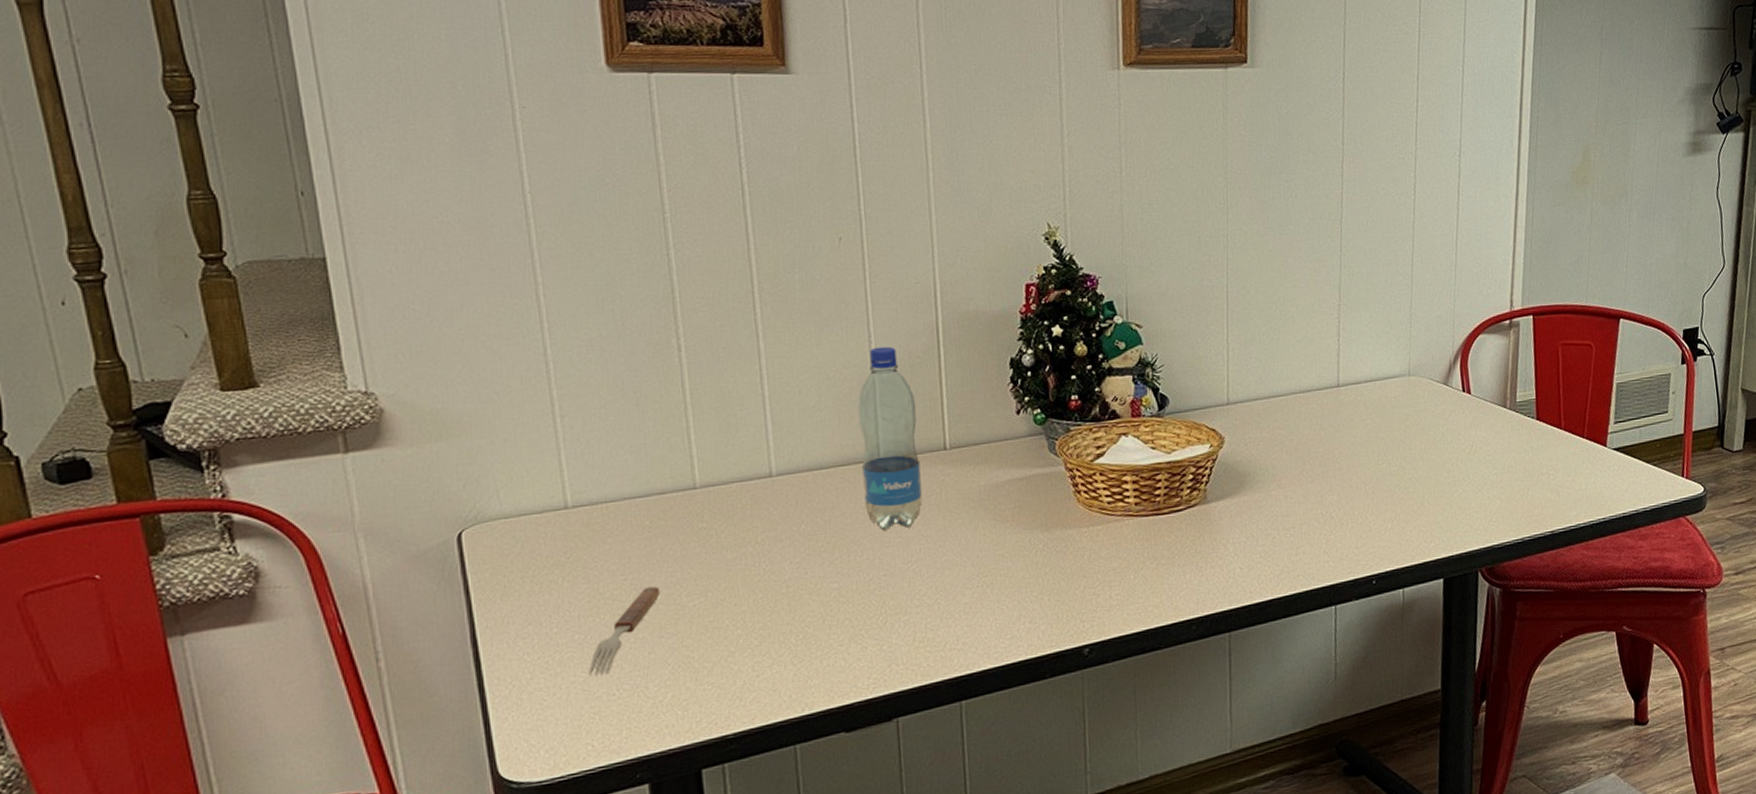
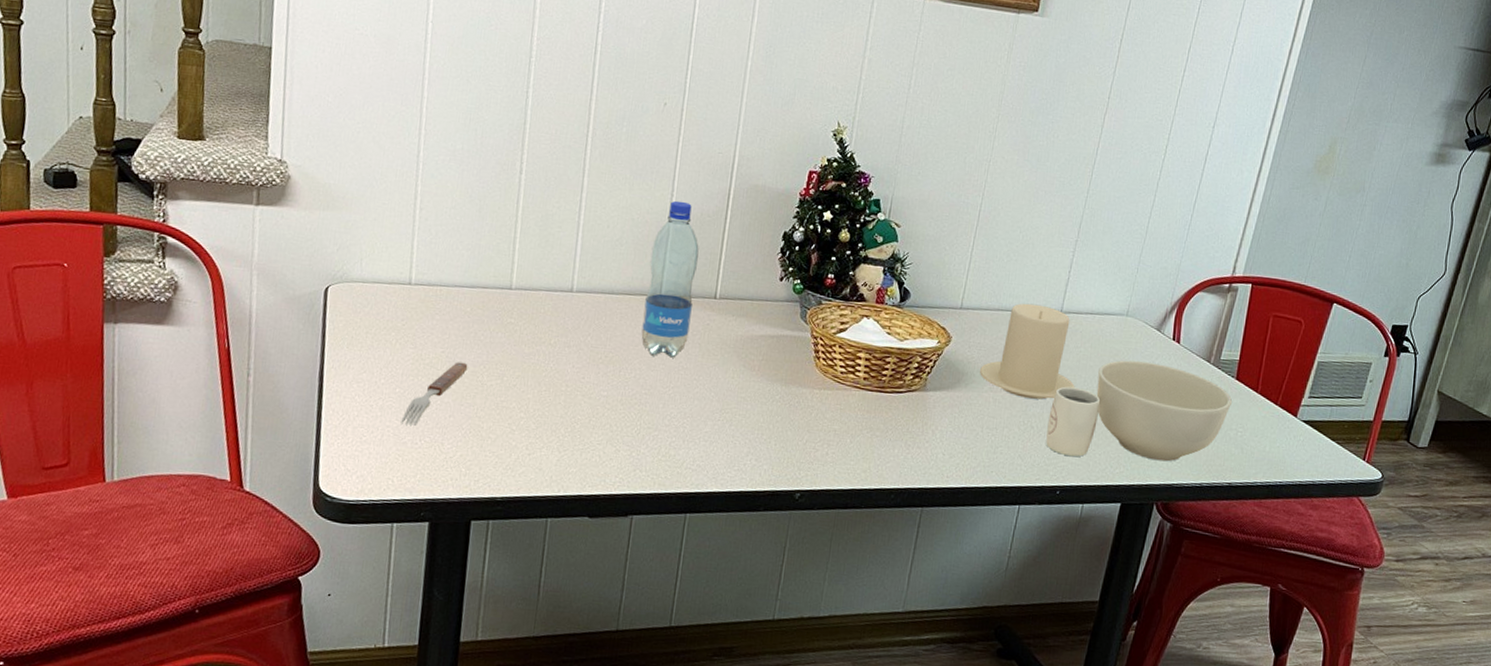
candle: none [1262,382,1369,488] -> present [979,303,1075,400]
mug: none [1347,464,1401,541] -> present [1046,386,1101,457]
bowl: none [1391,420,1538,525] -> present [1096,360,1233,462]

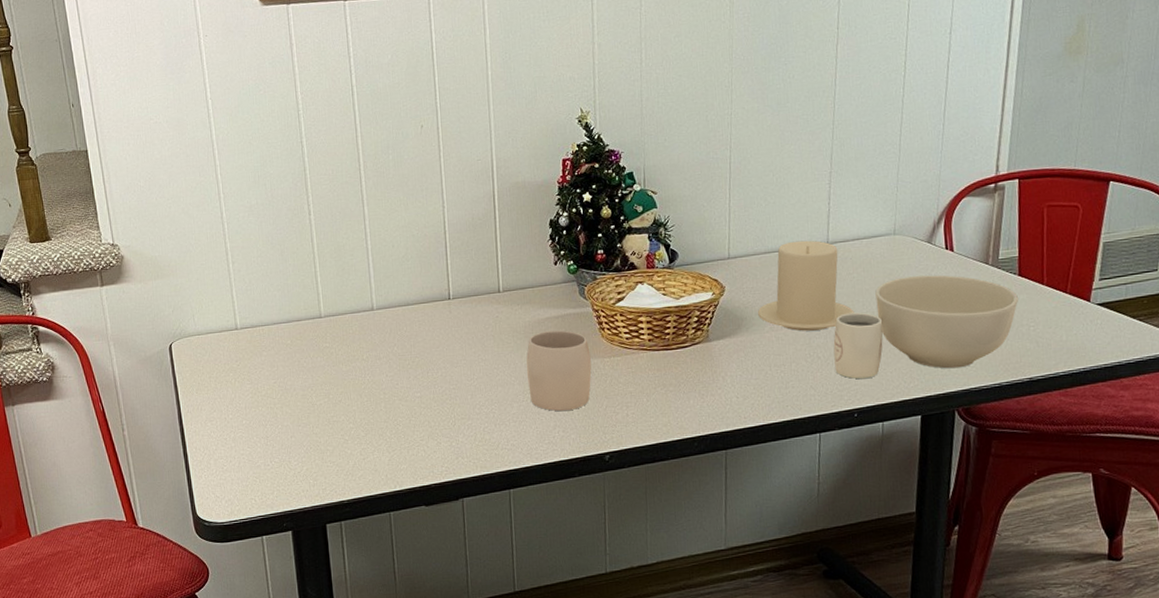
fork: present [401,362,468,426] -> none [252,388,298,450]
bottle: present [641,200,699,358] -> none [434,210,482,354]
mug: none [727,349,801,439] -> present [526,330,592,411]

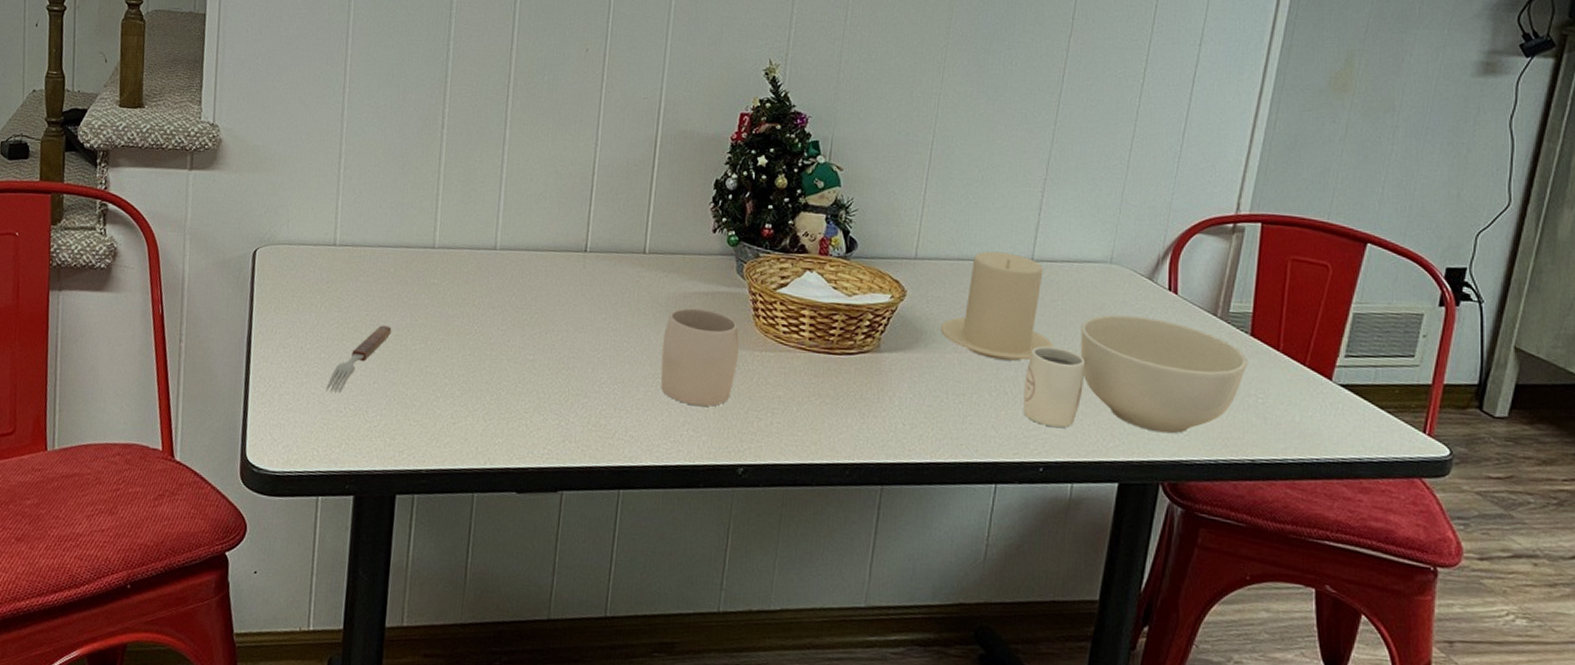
fork: none [252,388,298,450] -> present [326,325,392,393]

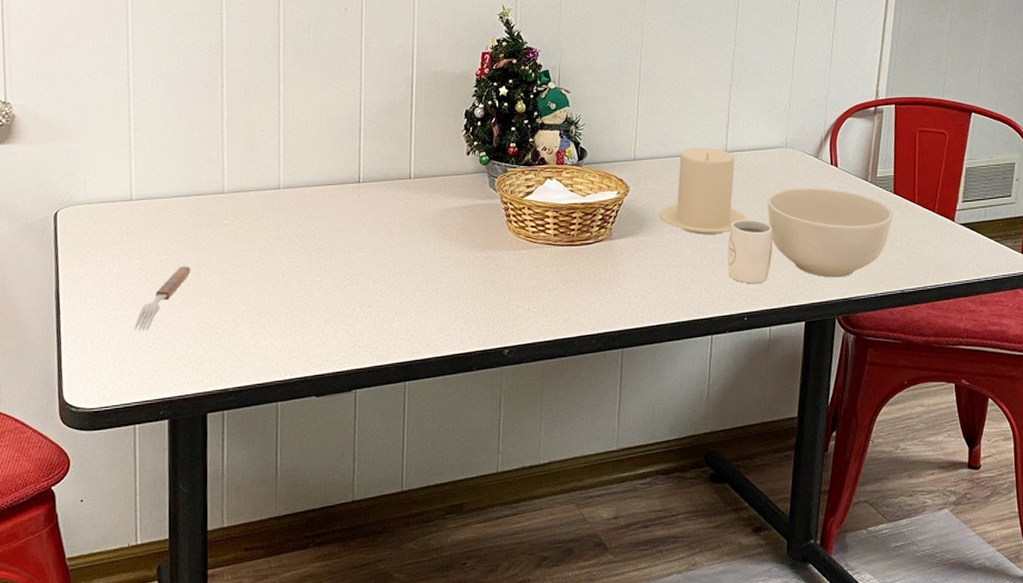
mug: present [660,307,739,406] -> none [431,220,496,302]

